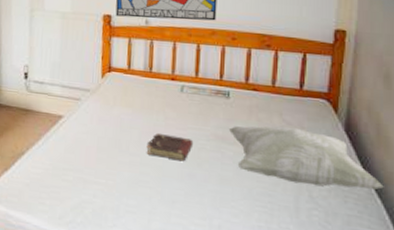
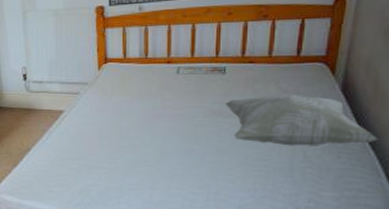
book: present [146,132,194,162] -> none [145,115,191,139]

